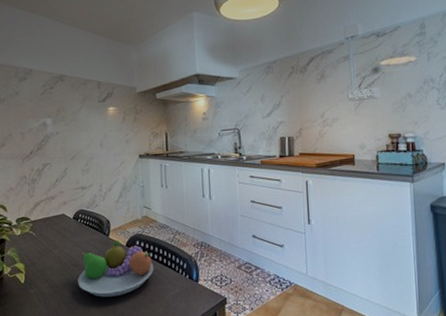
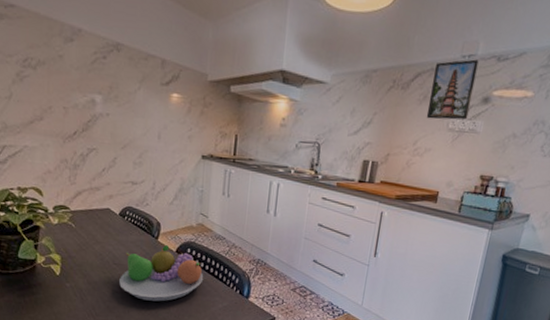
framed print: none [325,39,364,93] -> present [426,59,479,120]

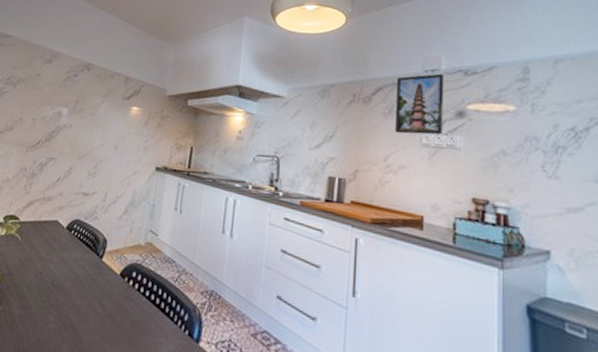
fruit bowl: present [119,245,204,302] -> none [54,266,149,339]

